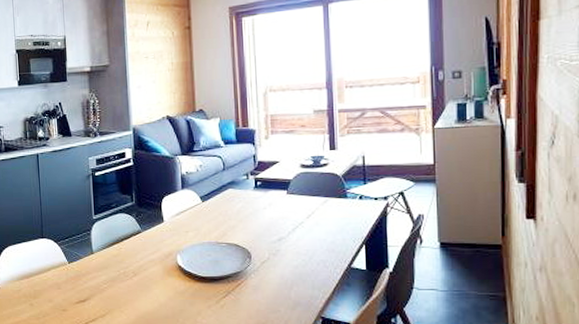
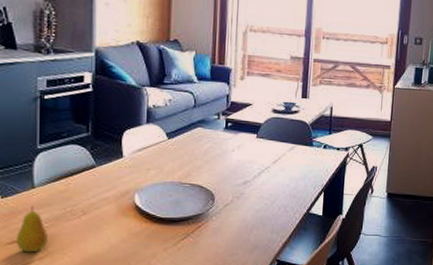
fruit: none [82,270,107,311] -> present [16,206,48,253]

